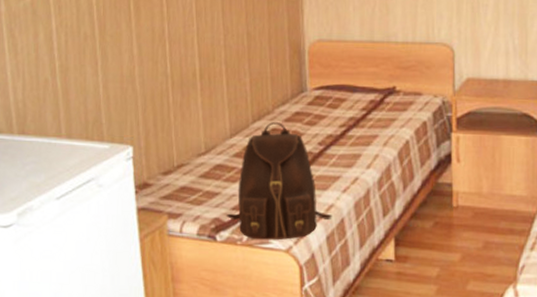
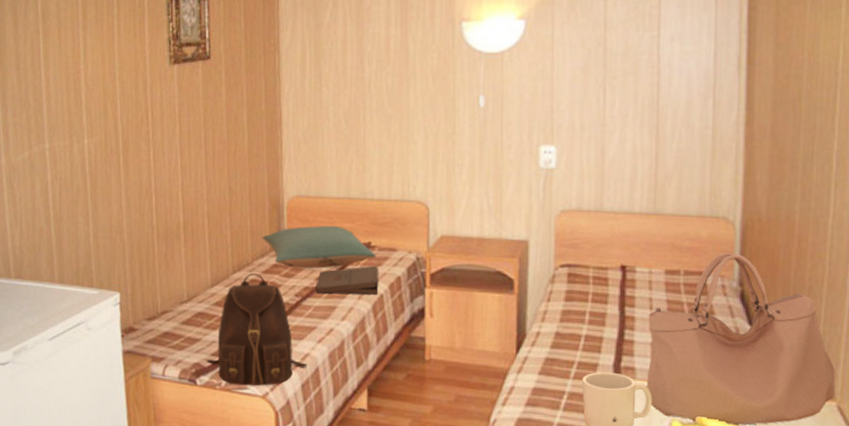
pillow: none [283,70,401,116] -> present [262,225,376,269]
pizza box: none [339,110,405,142] -> present [315,265,379,295]

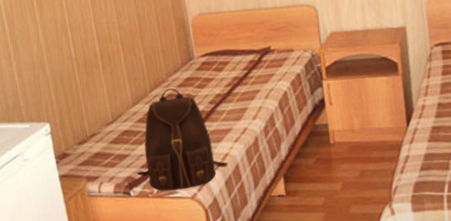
pillow: present [262,225,376,269] -> none [173,36,276,79]
pizza box: present [315,265,379,295] -> none [226,66,282,98]

